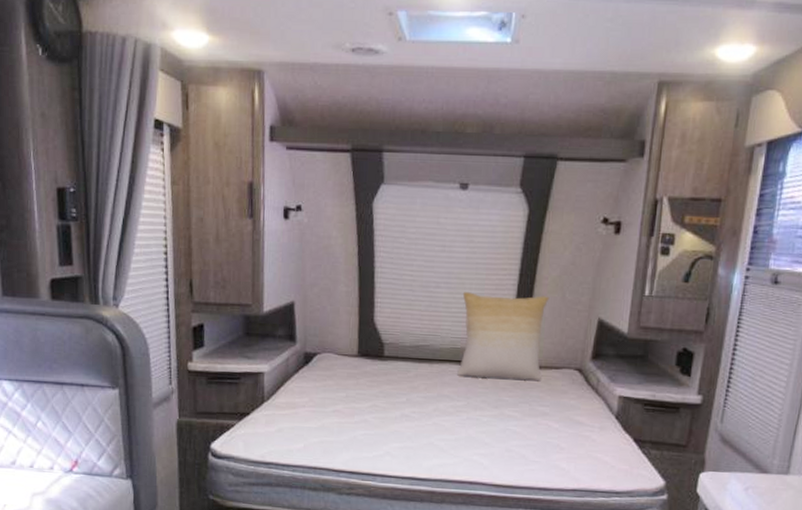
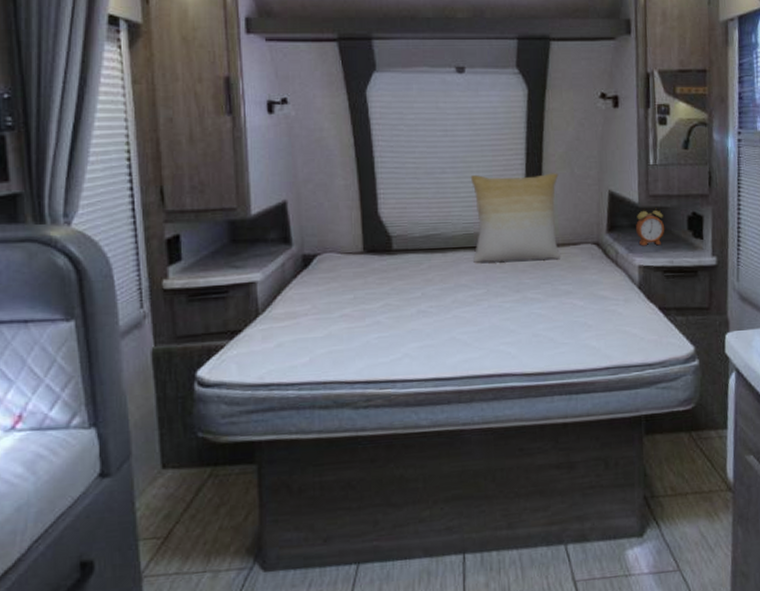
alarm clock: none [621,340,652,378] -> present [636,208,665,246]

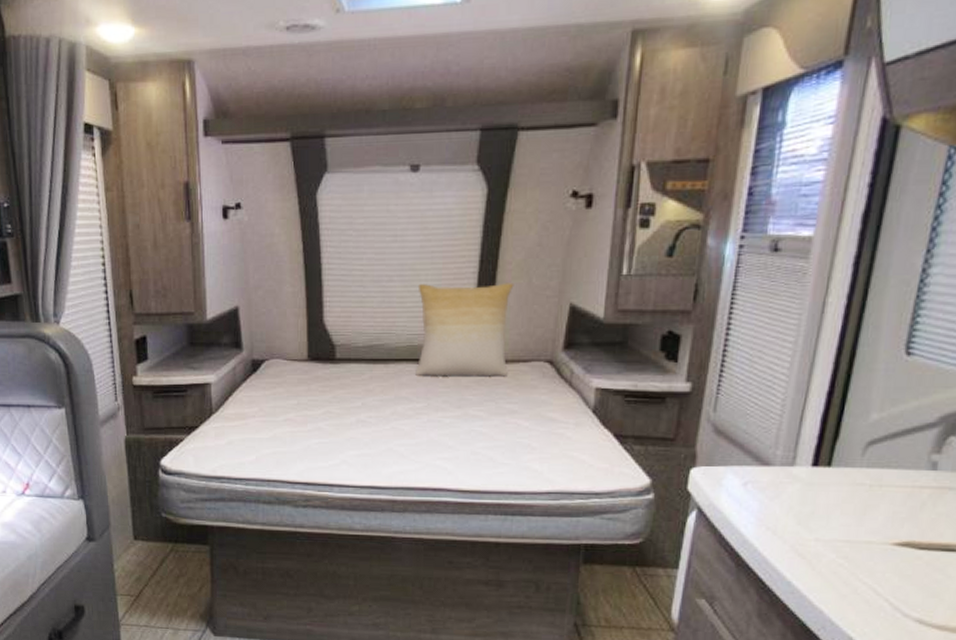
alarm clock: present [636,208,665,246] -> none [597,325,632,367]

